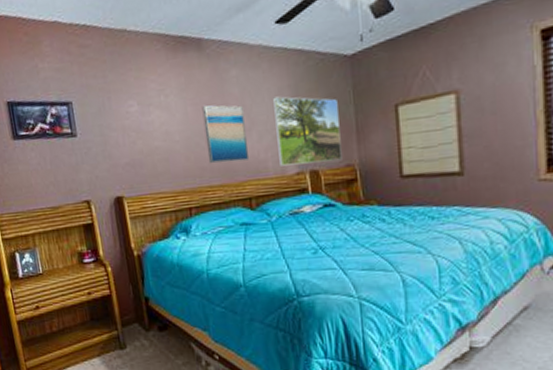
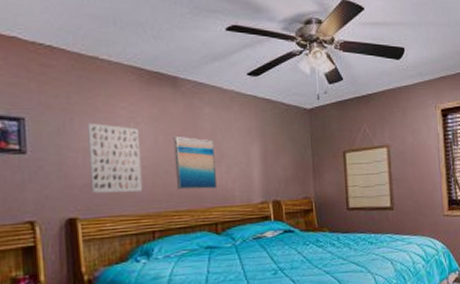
wall art: none [123,100,178,172] -> present [87,123,143,193]
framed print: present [273,96,342,166] -> none [243,135,301,196]

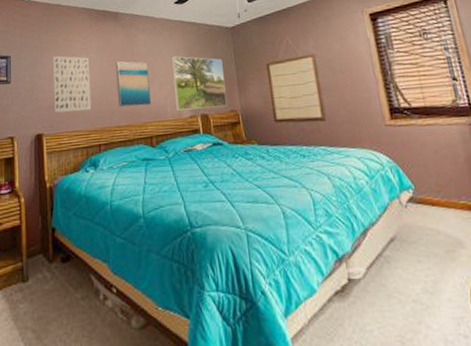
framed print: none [243,135,301,196] -> present [172,56,227,111]

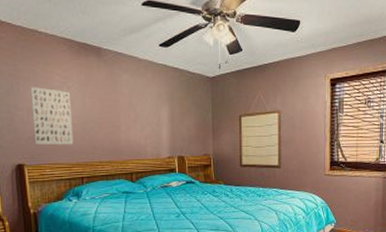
wall art: present [115,61,152,108] -> none [98,100,133,145]
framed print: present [172,56,227,111] -> none [154,99,201,151]

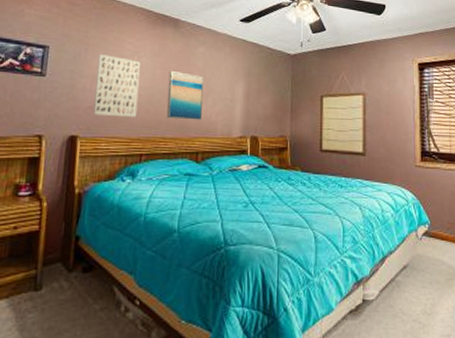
wall art: none [98,100,133,145] -> present [166,71,205,120]

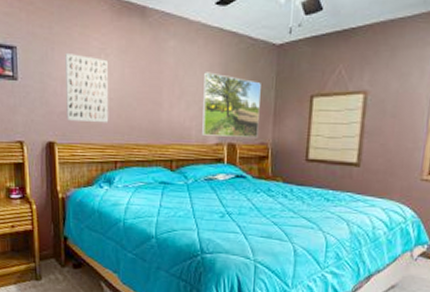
wall art: present [166,71,205,120] -> none [138,70,177,126]
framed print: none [227,74,279,132] -> present [202,72,261,139]

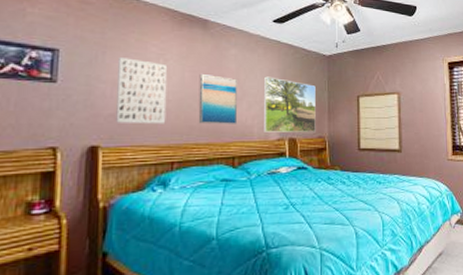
wall art: none [138,70,177,126] -> present [198,74,238,124]

